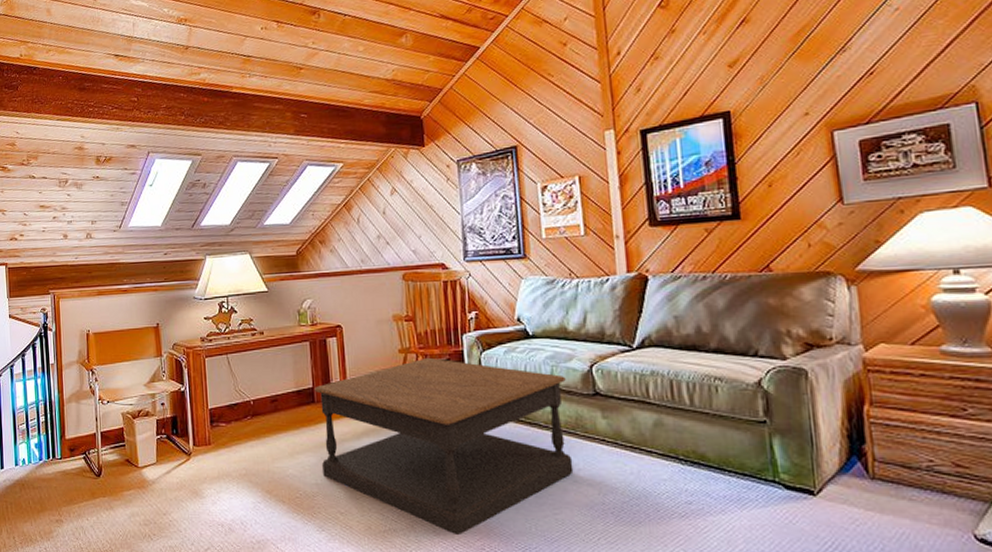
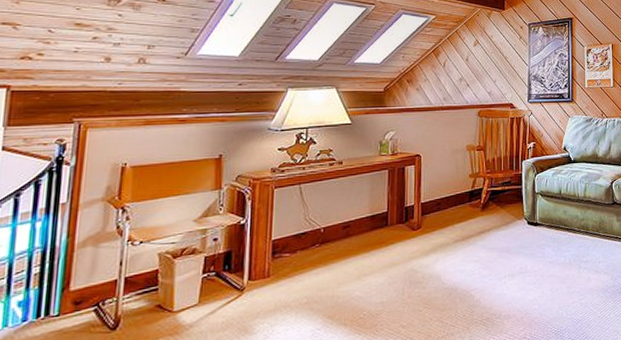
coffee table: present [314,357,574,536] -> none [389,180,596,330]

